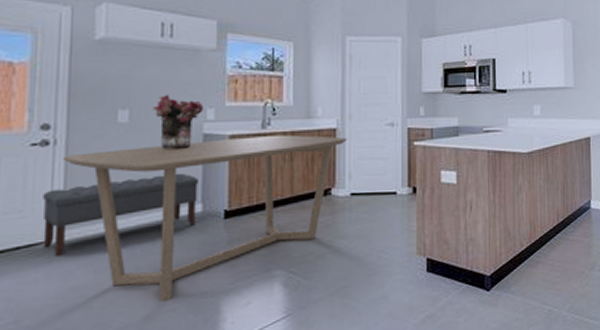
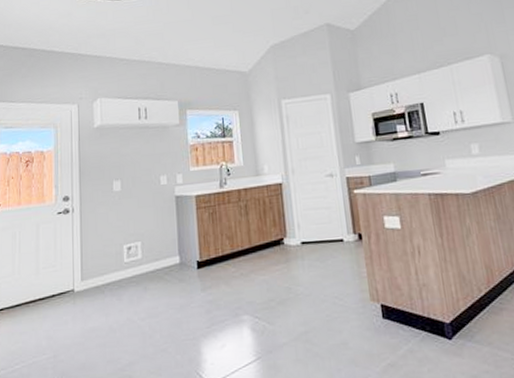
bench: present [43,173,200,257] -> none [67,230,176,303]
dining table: present [62,134,347,301] -> none [78,190,293,342]
bouquet: present [152,94,203,150] -> none [136,165,174,211]

